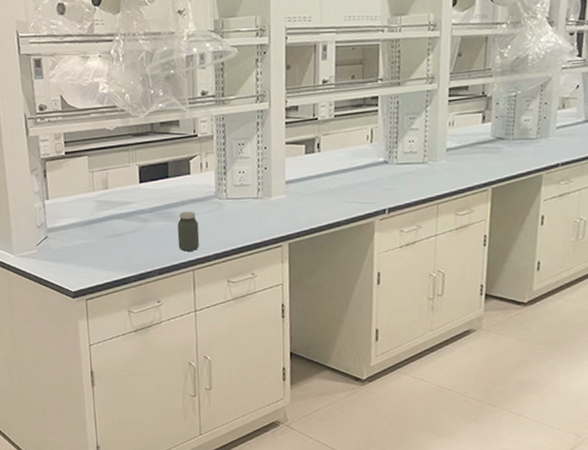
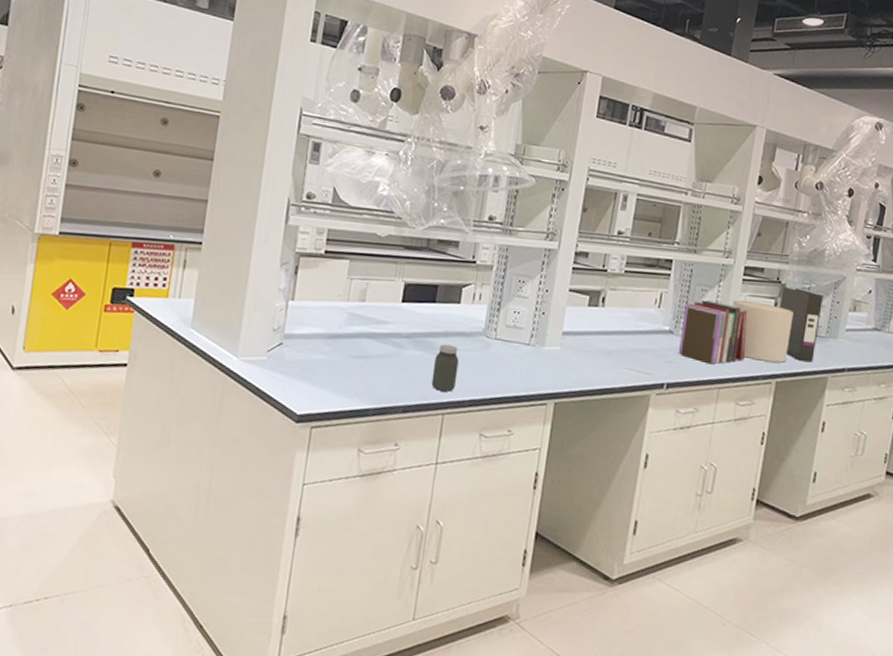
books: none [395,126,460,184] -> present [678,300,748,365]
container: none [441,118,503,172] -> present [732,300,794,363]
binder: none [487,98,531,165] -> present [779,286,824,363]

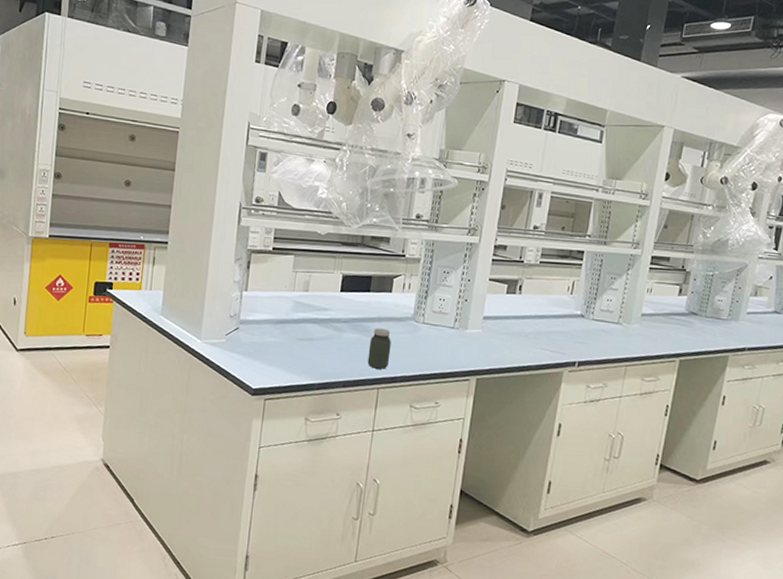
books: present [678,300,748,365] -> none [589,287,654,345]
container: present [732,300,794,363] -> none [639,287,697,343]
binder: present [779,286,824,363] -> none [684,273,726,343]

